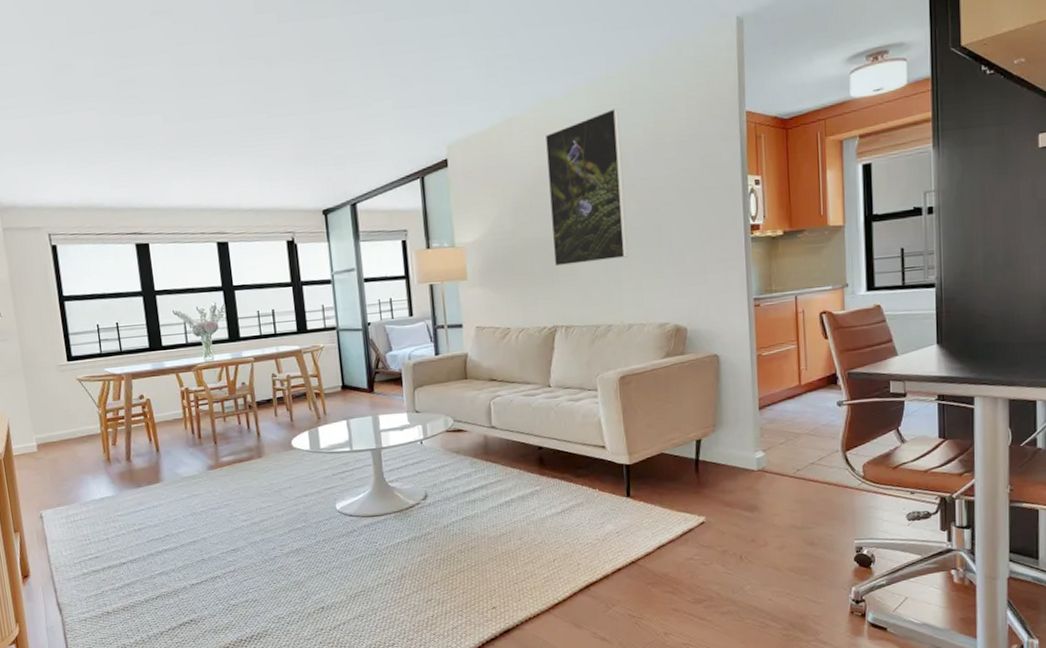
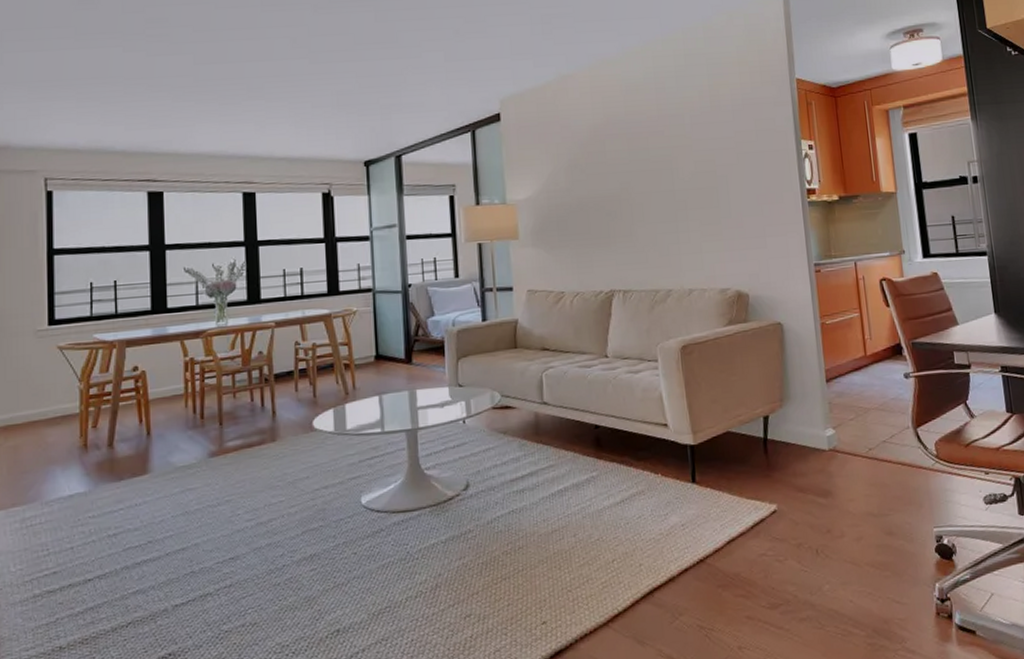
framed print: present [546,108,627,267] -> none [601,71,686,227]

